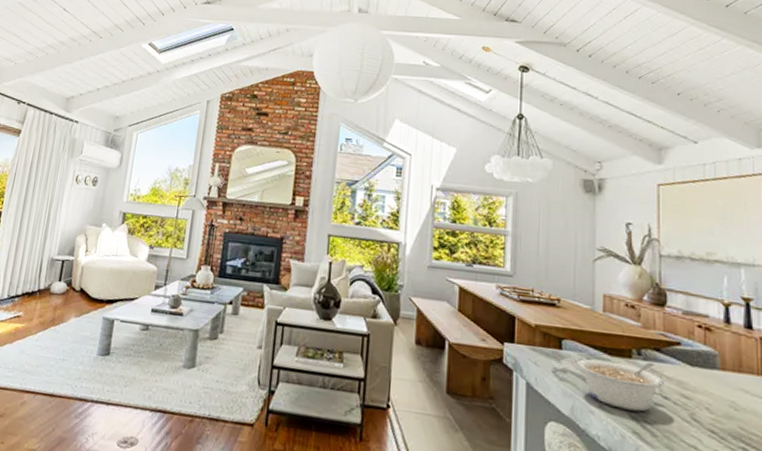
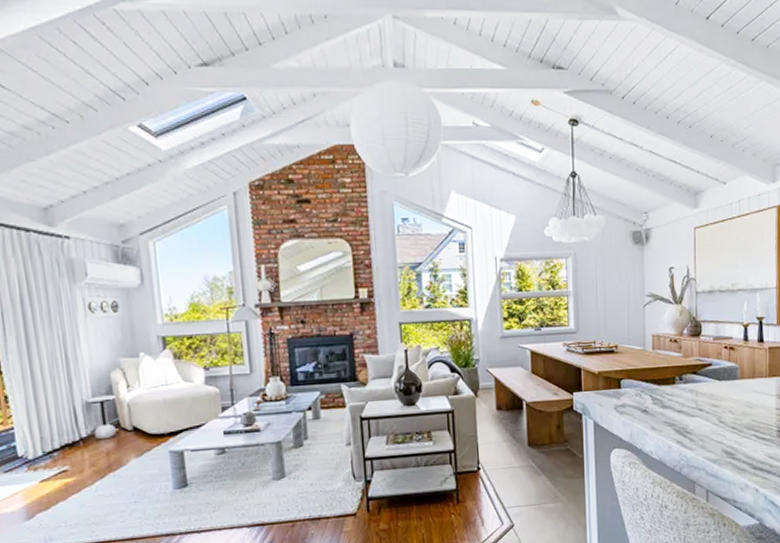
legume: present [577,358,664,412] -> none [633,384,699,426]

